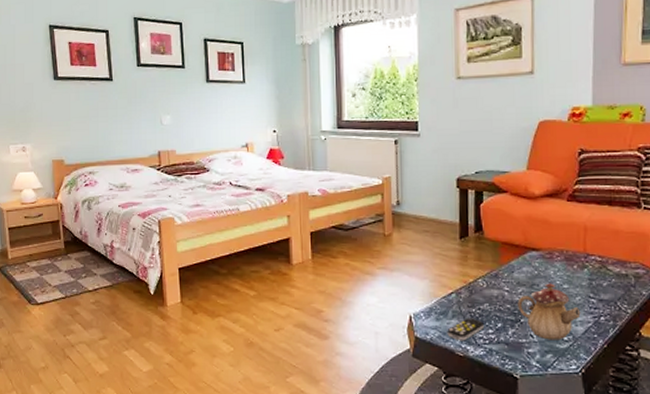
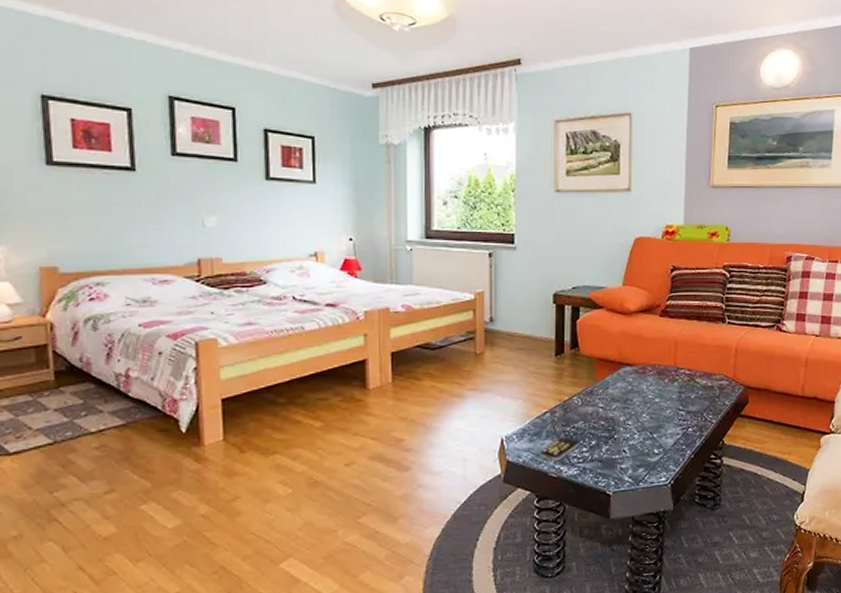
teapot: present [517,283,581,340] -> none [611,397,671,455]

